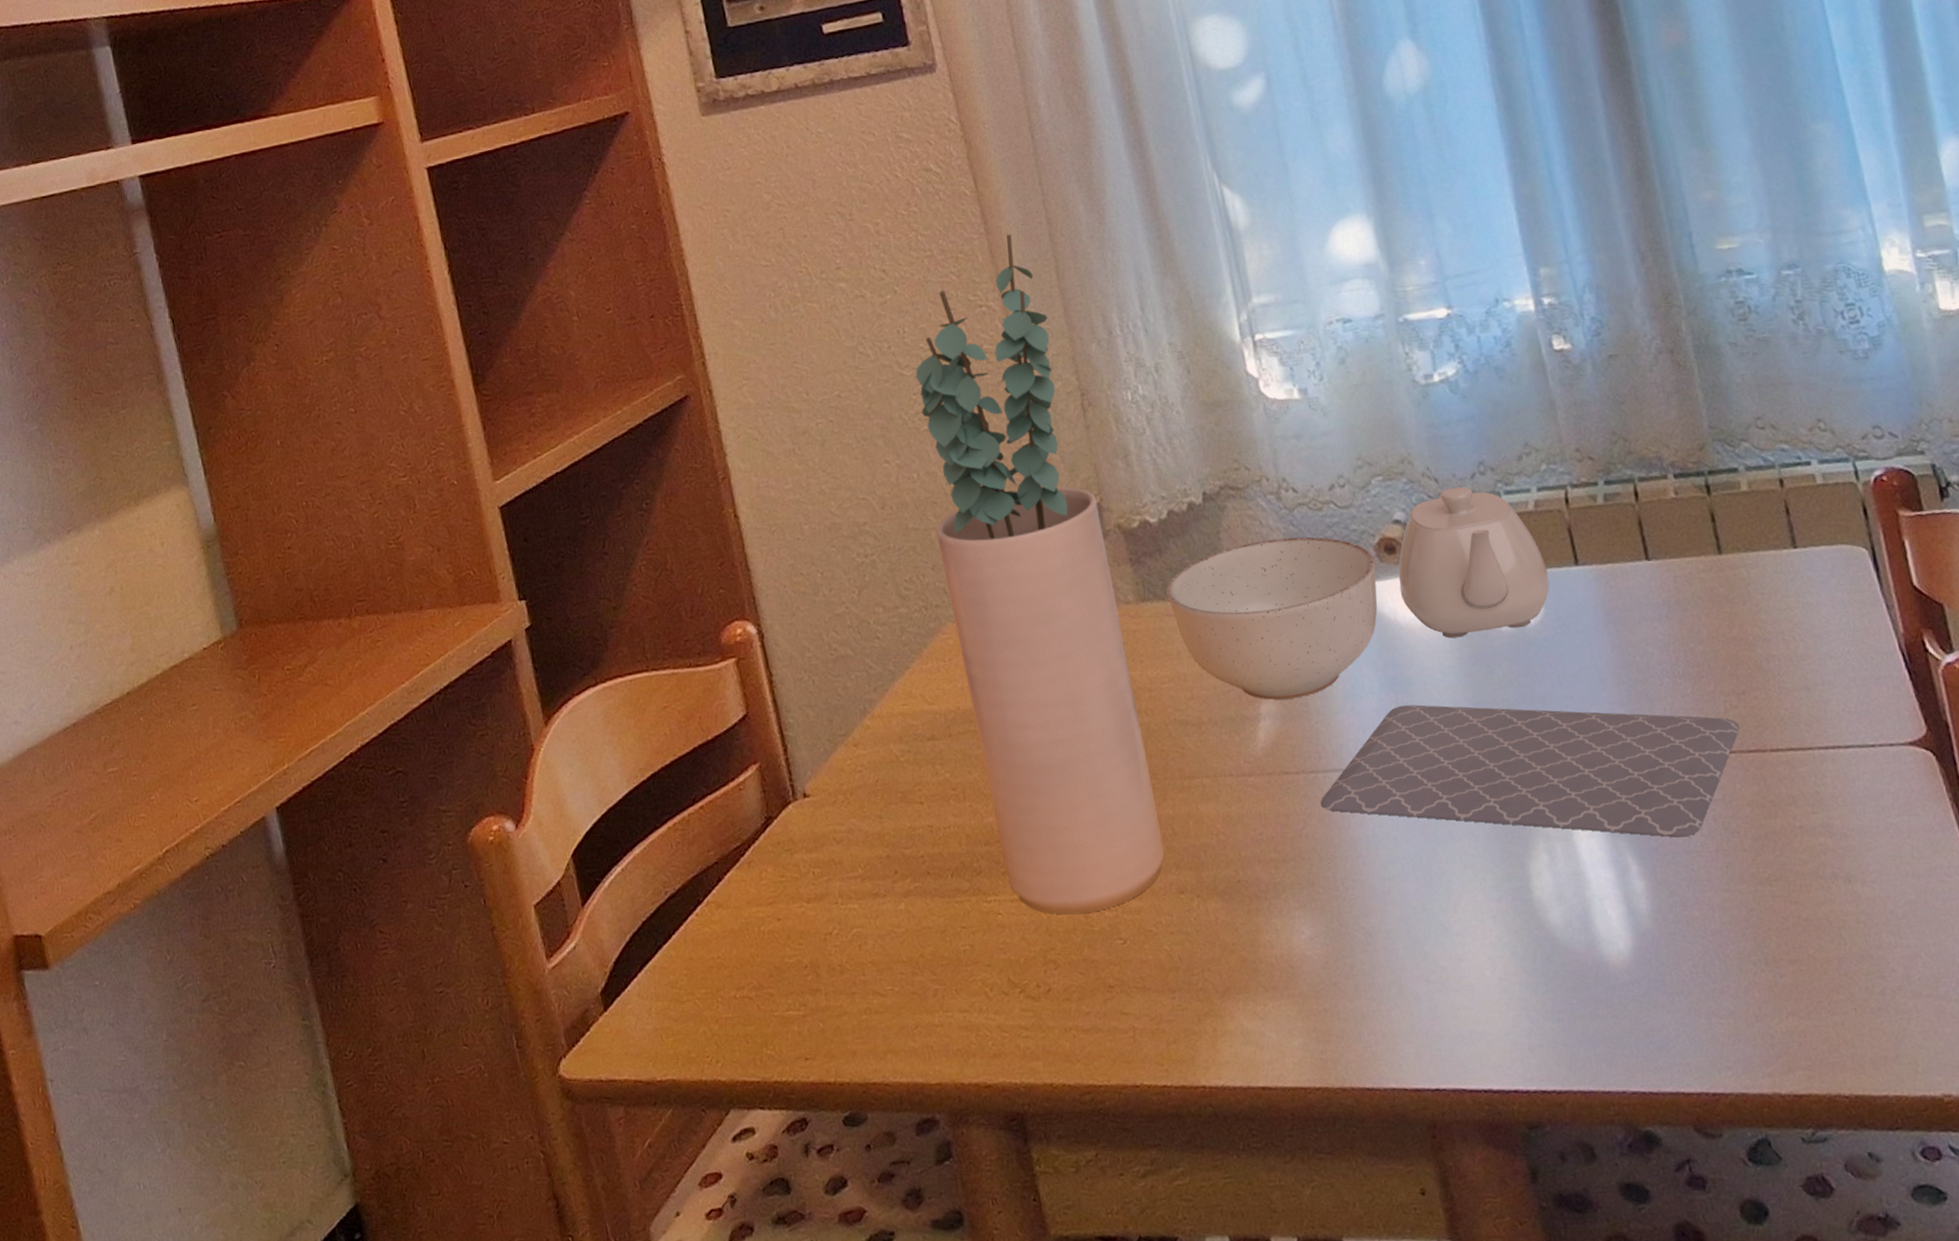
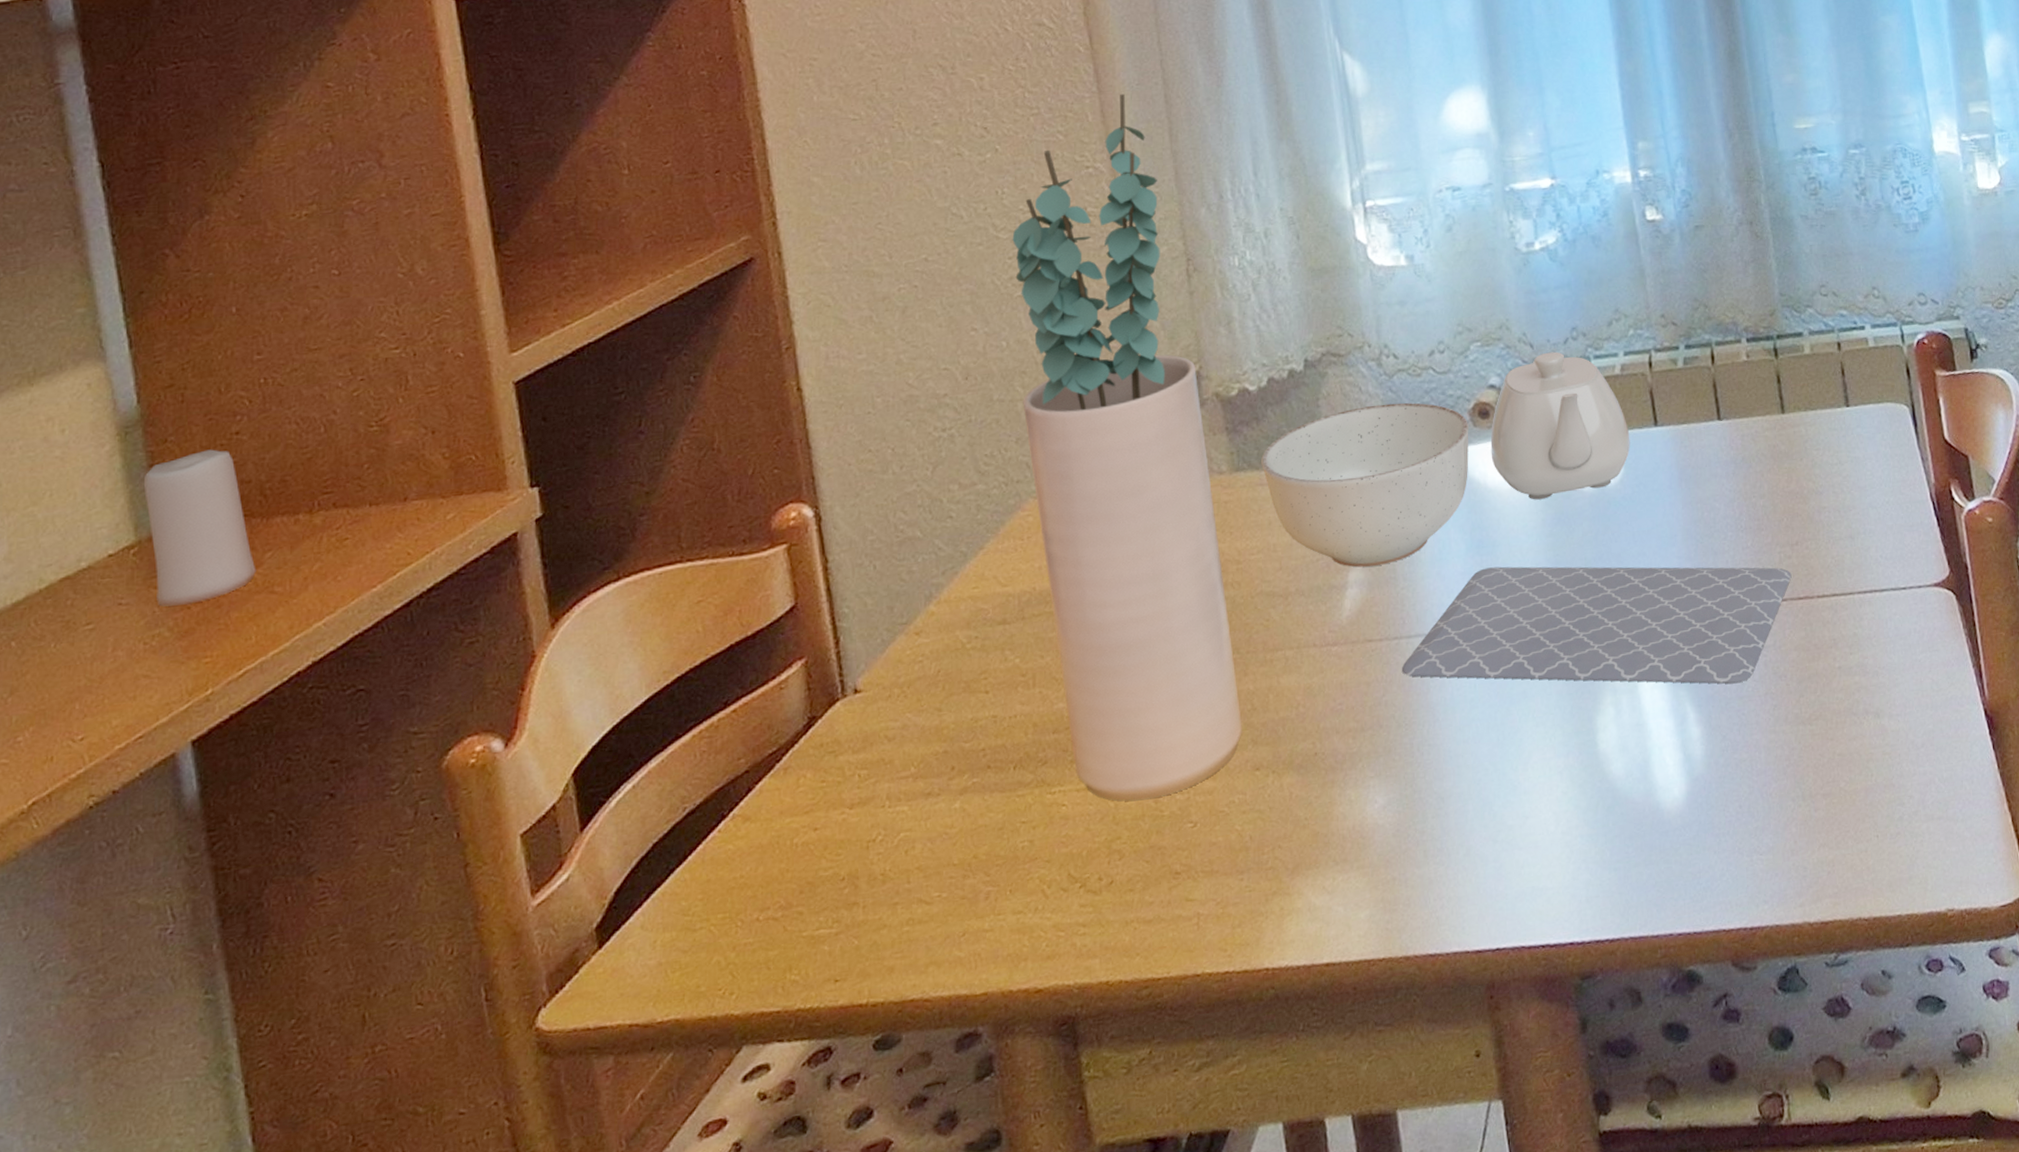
candle: none [223,561,313,693] -> present [143,449,256,607]

